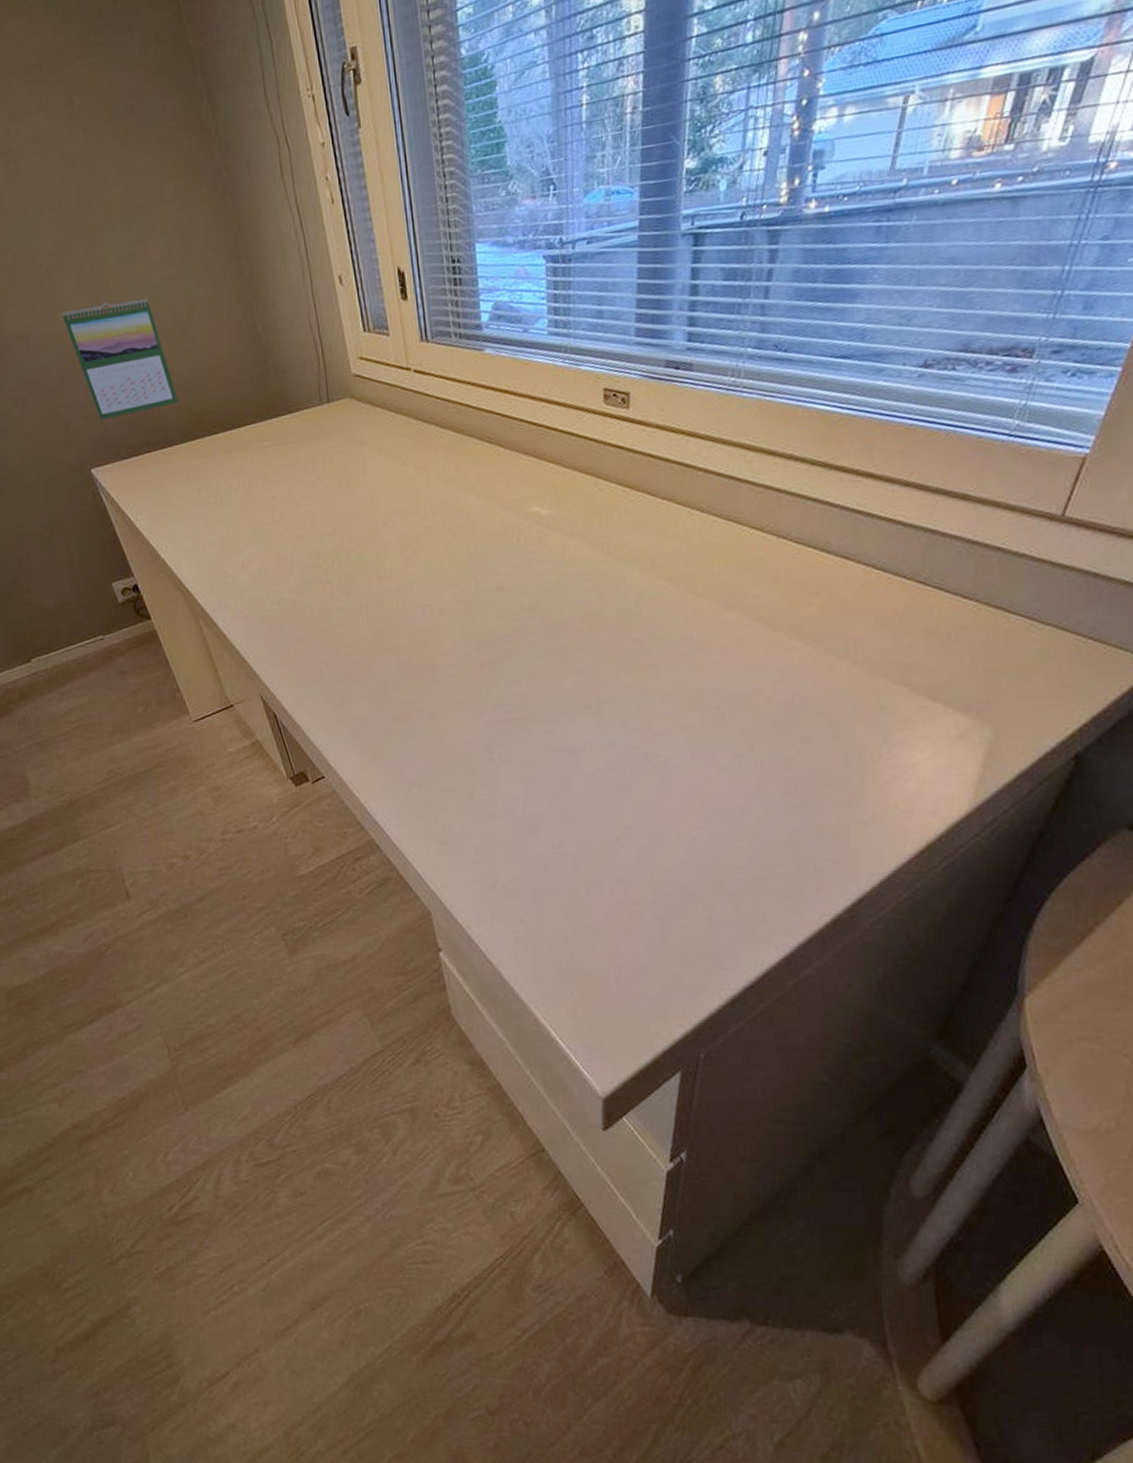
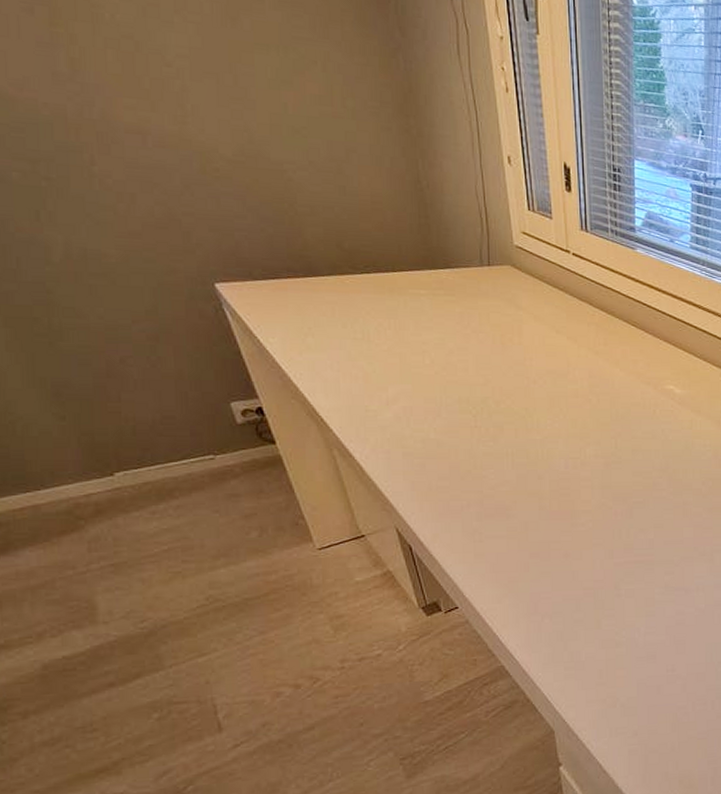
calendar: present [62,298,179,421] -> none [193,118,328,237]

